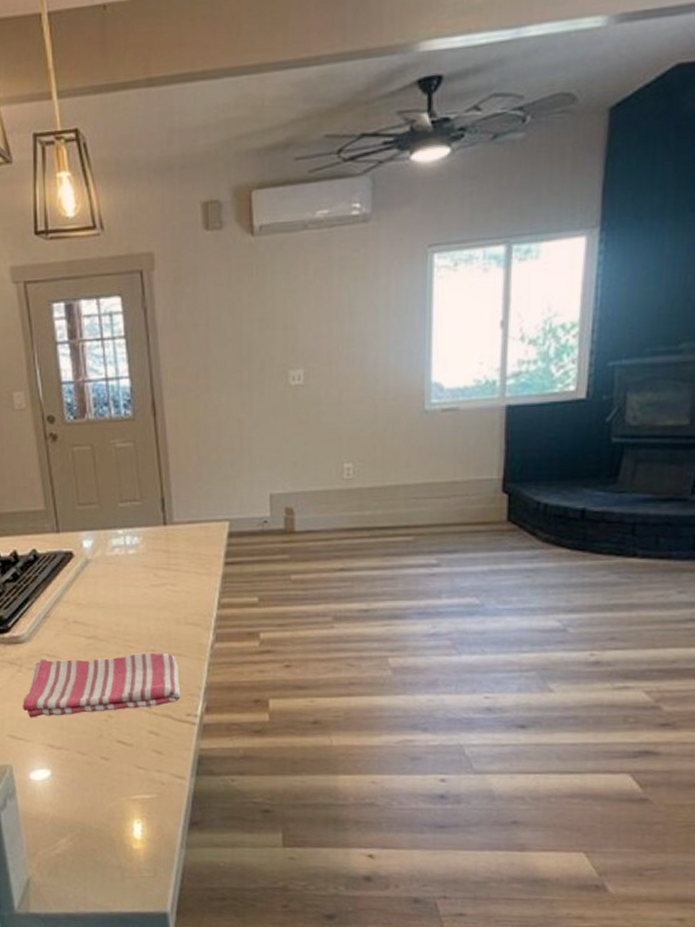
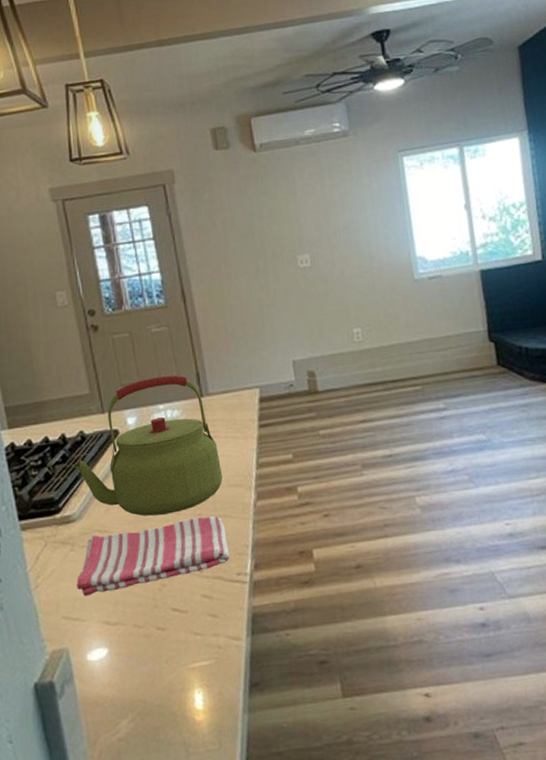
kettle: none [24,498,180,646] -> present [74,375,223,516]

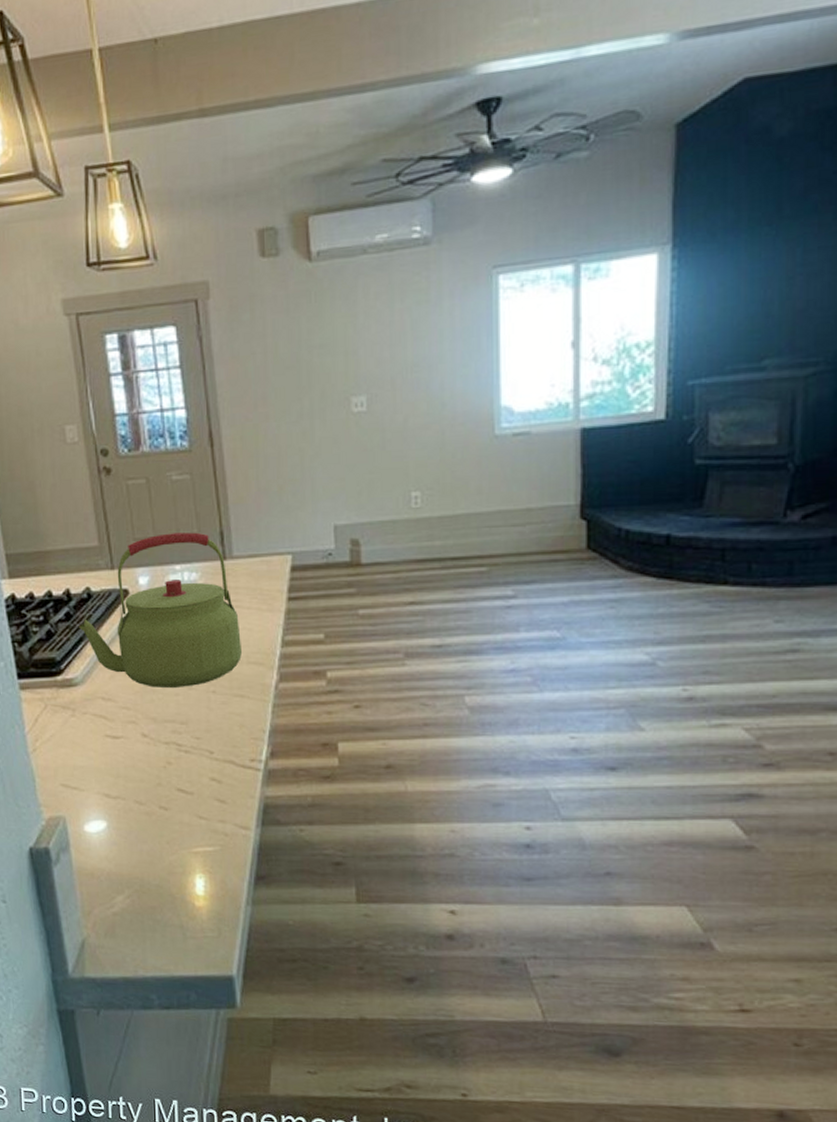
dish towel: present [76,515,230,597] -> none [76,694,244,766]

